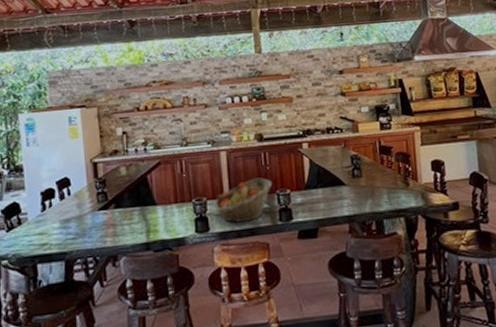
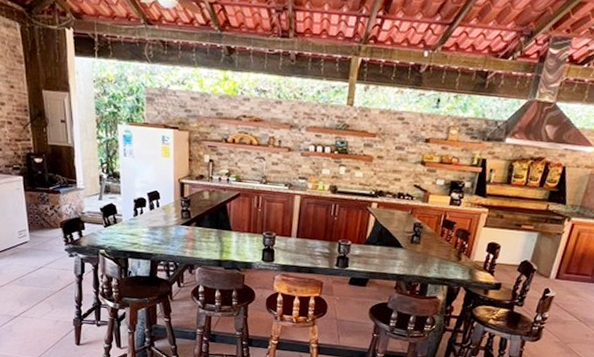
fruit basket: present [214,177,273,223] -> none [282,225,337,261]

